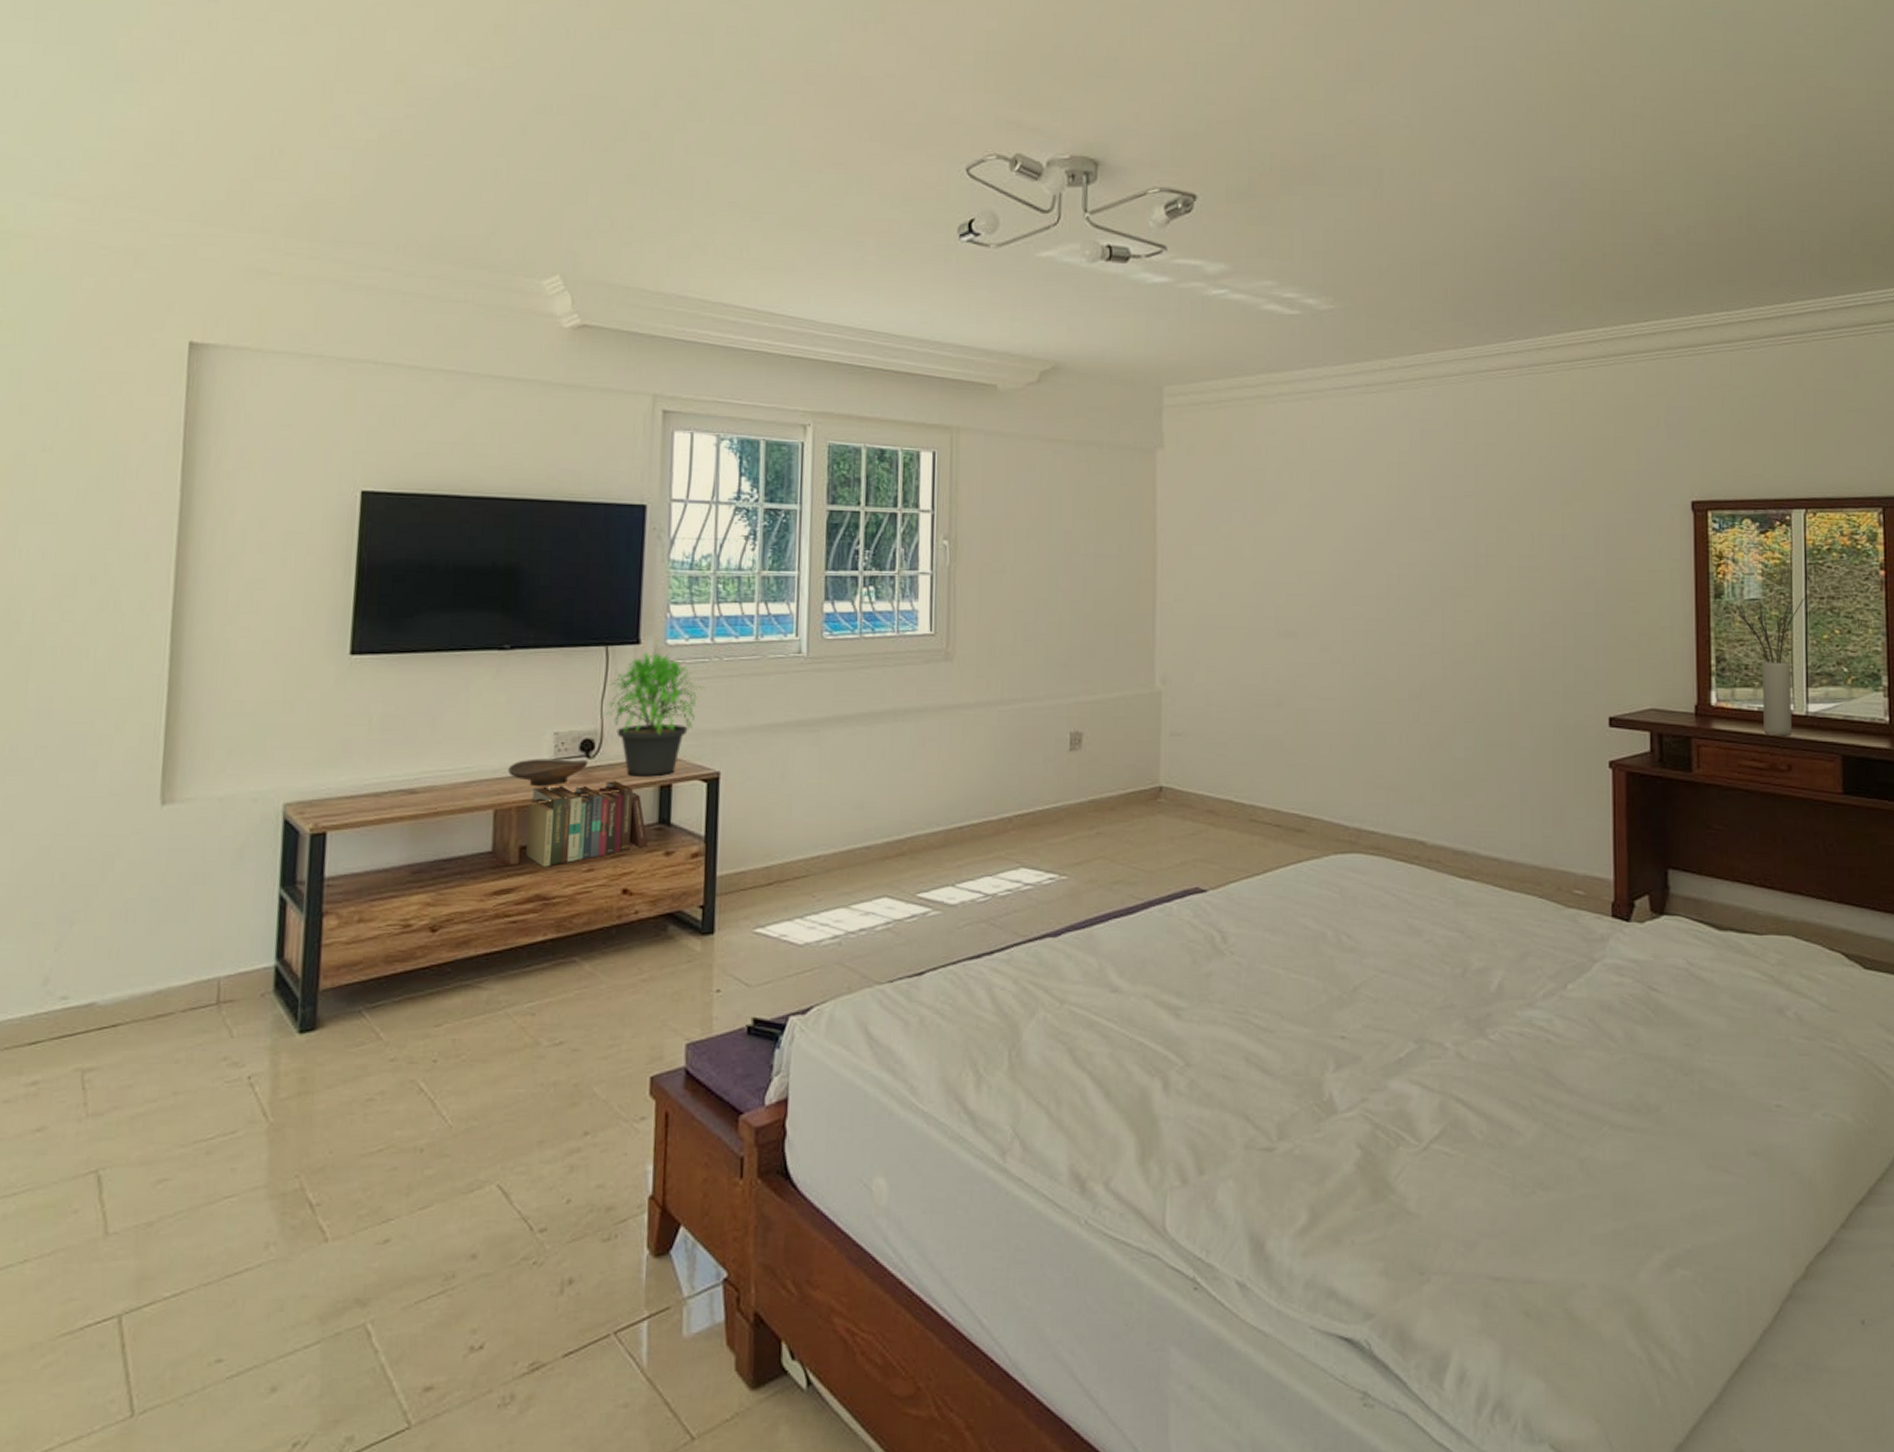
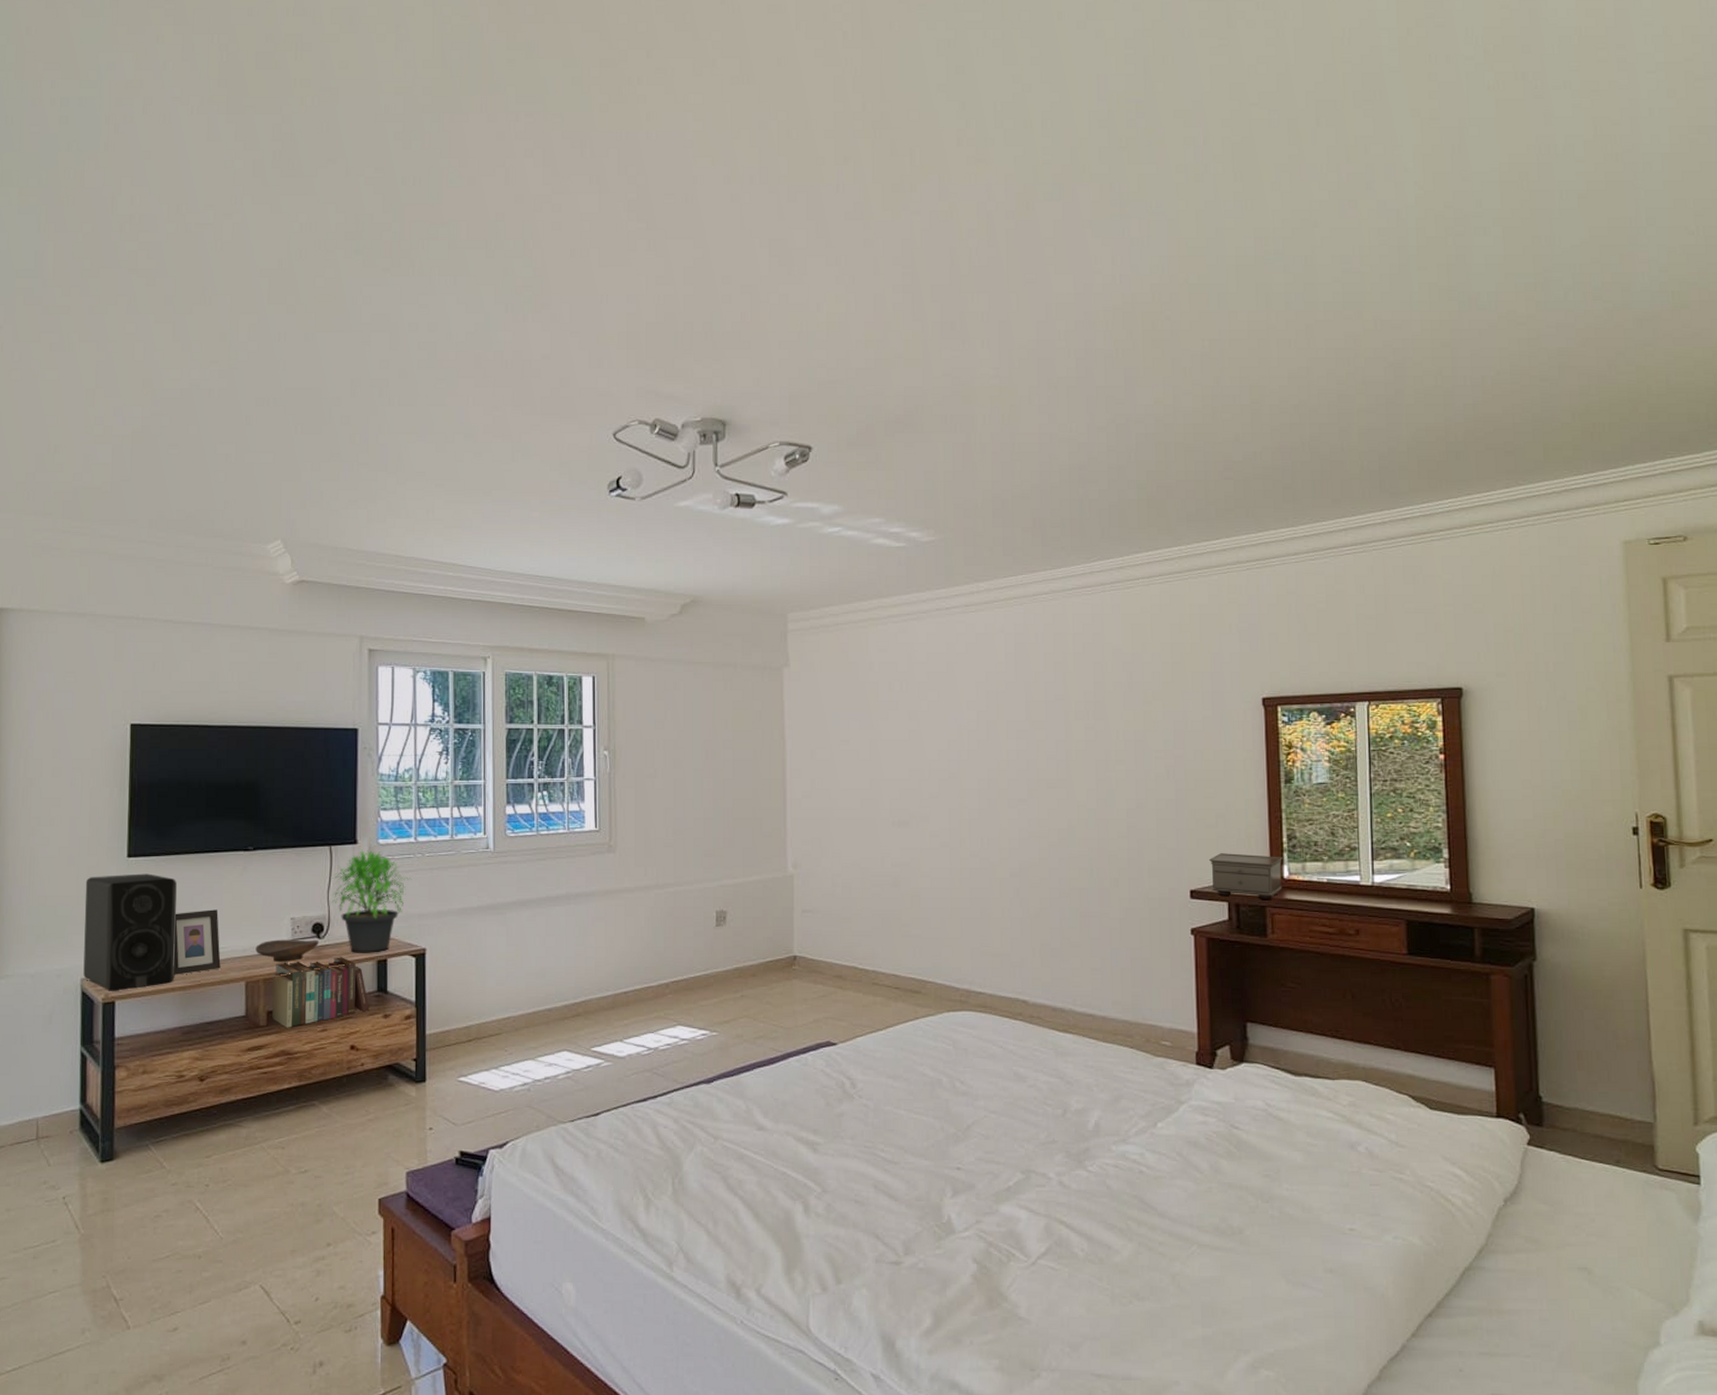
speaker: none [287,675,412,820] -> present [83,873,177,991]
picture frame: none [403,720,464,801] -> present [174,909,221,975]
jewelry box: none [1629,676,1710,731] -> present [1208,853,1283,901]
vase: present [1736,597,1805,735] -> none [1305,780,1369,903]

